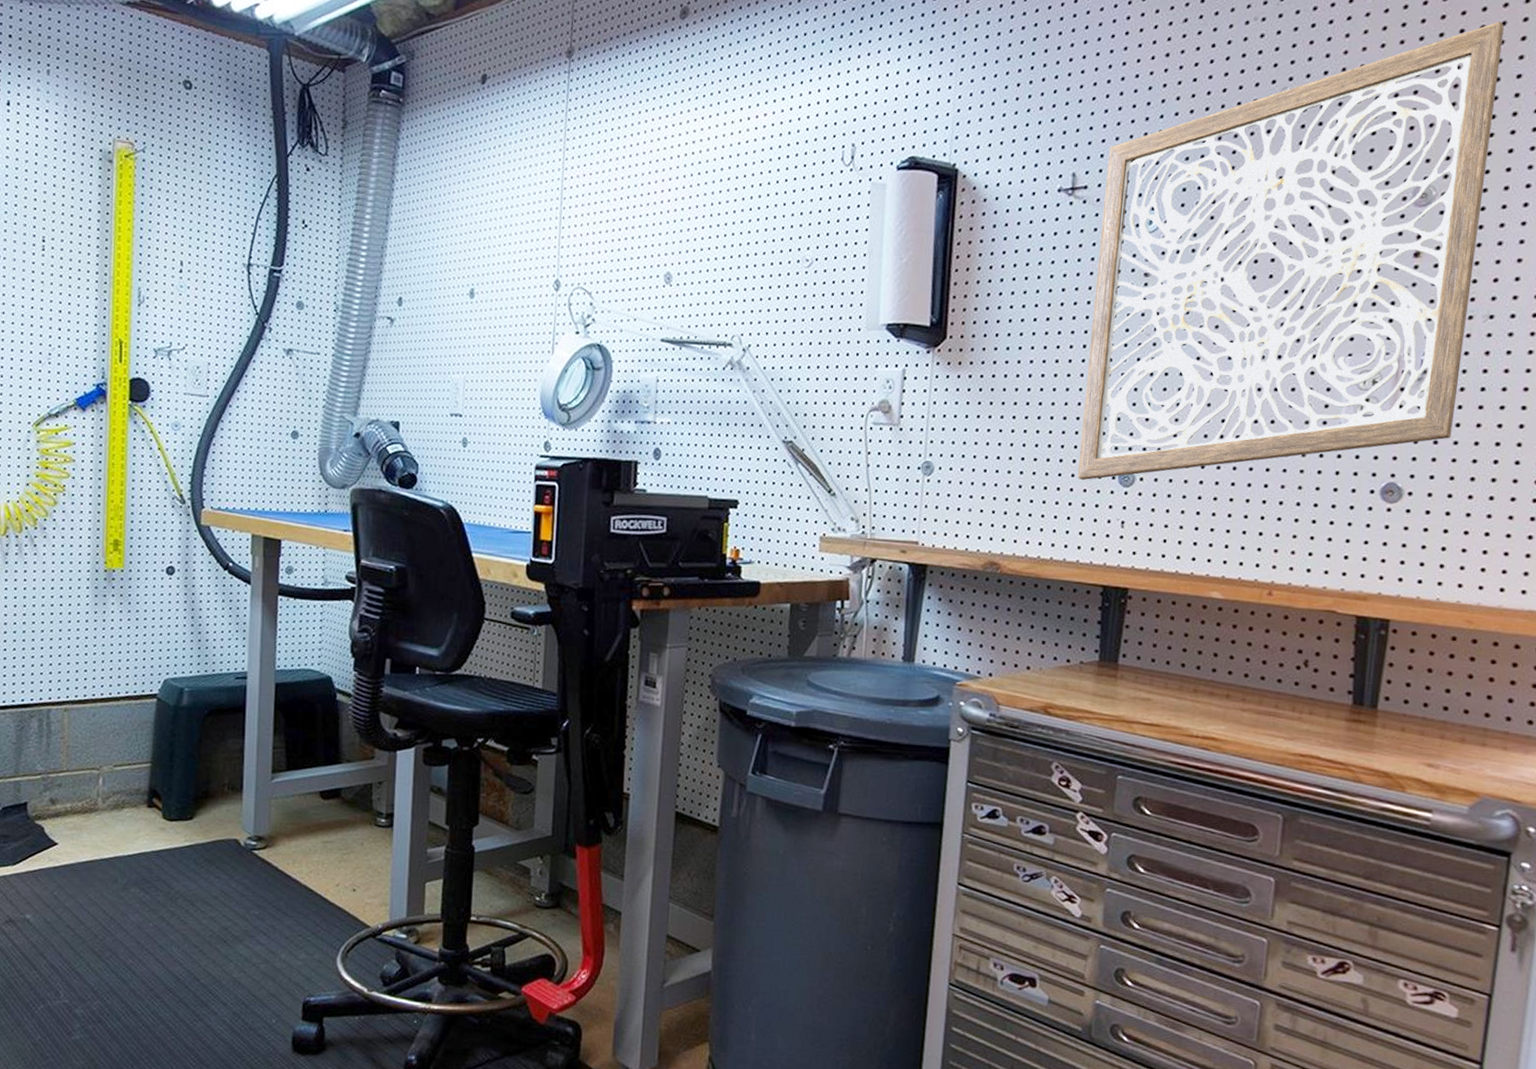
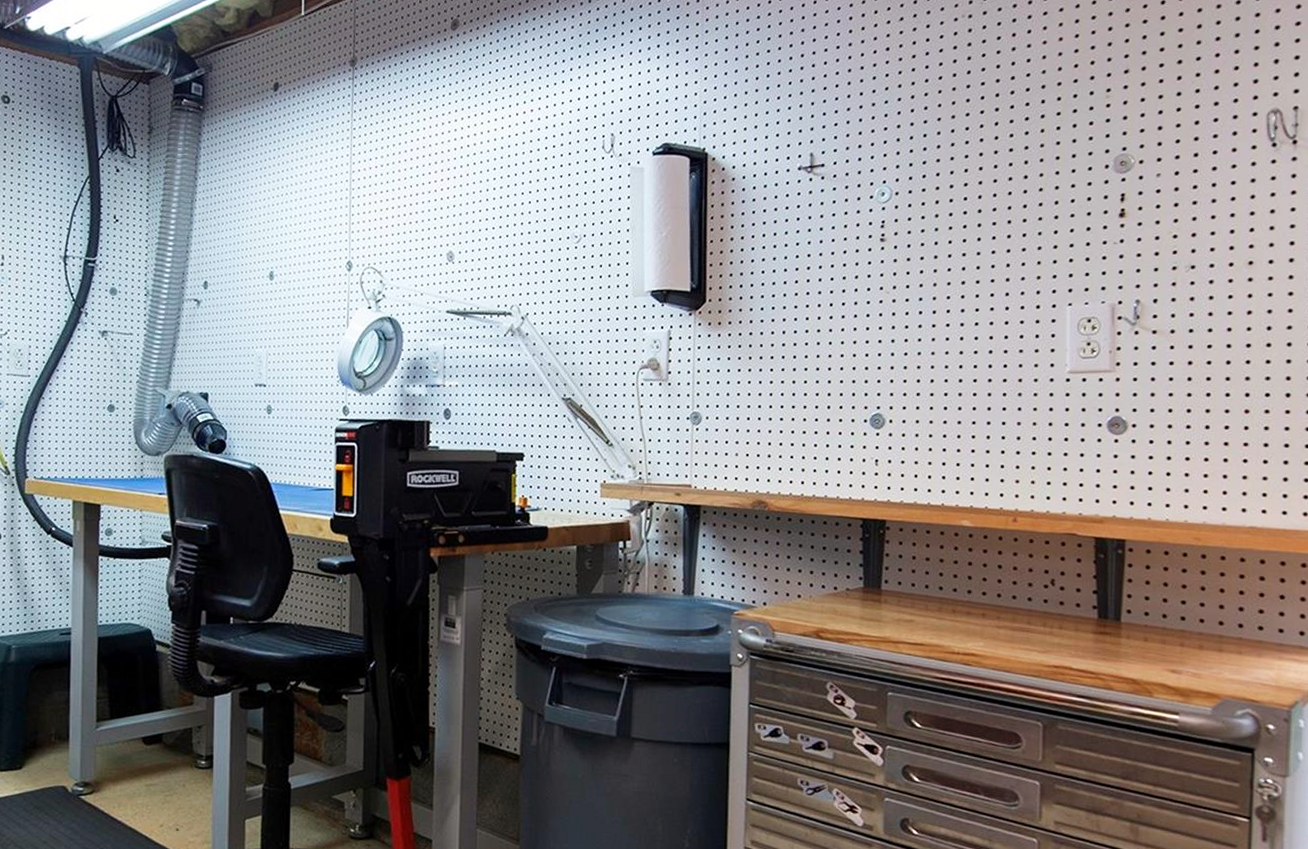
wall art: present [1077,21,1504,481] -> none [832,12,1181,425]

